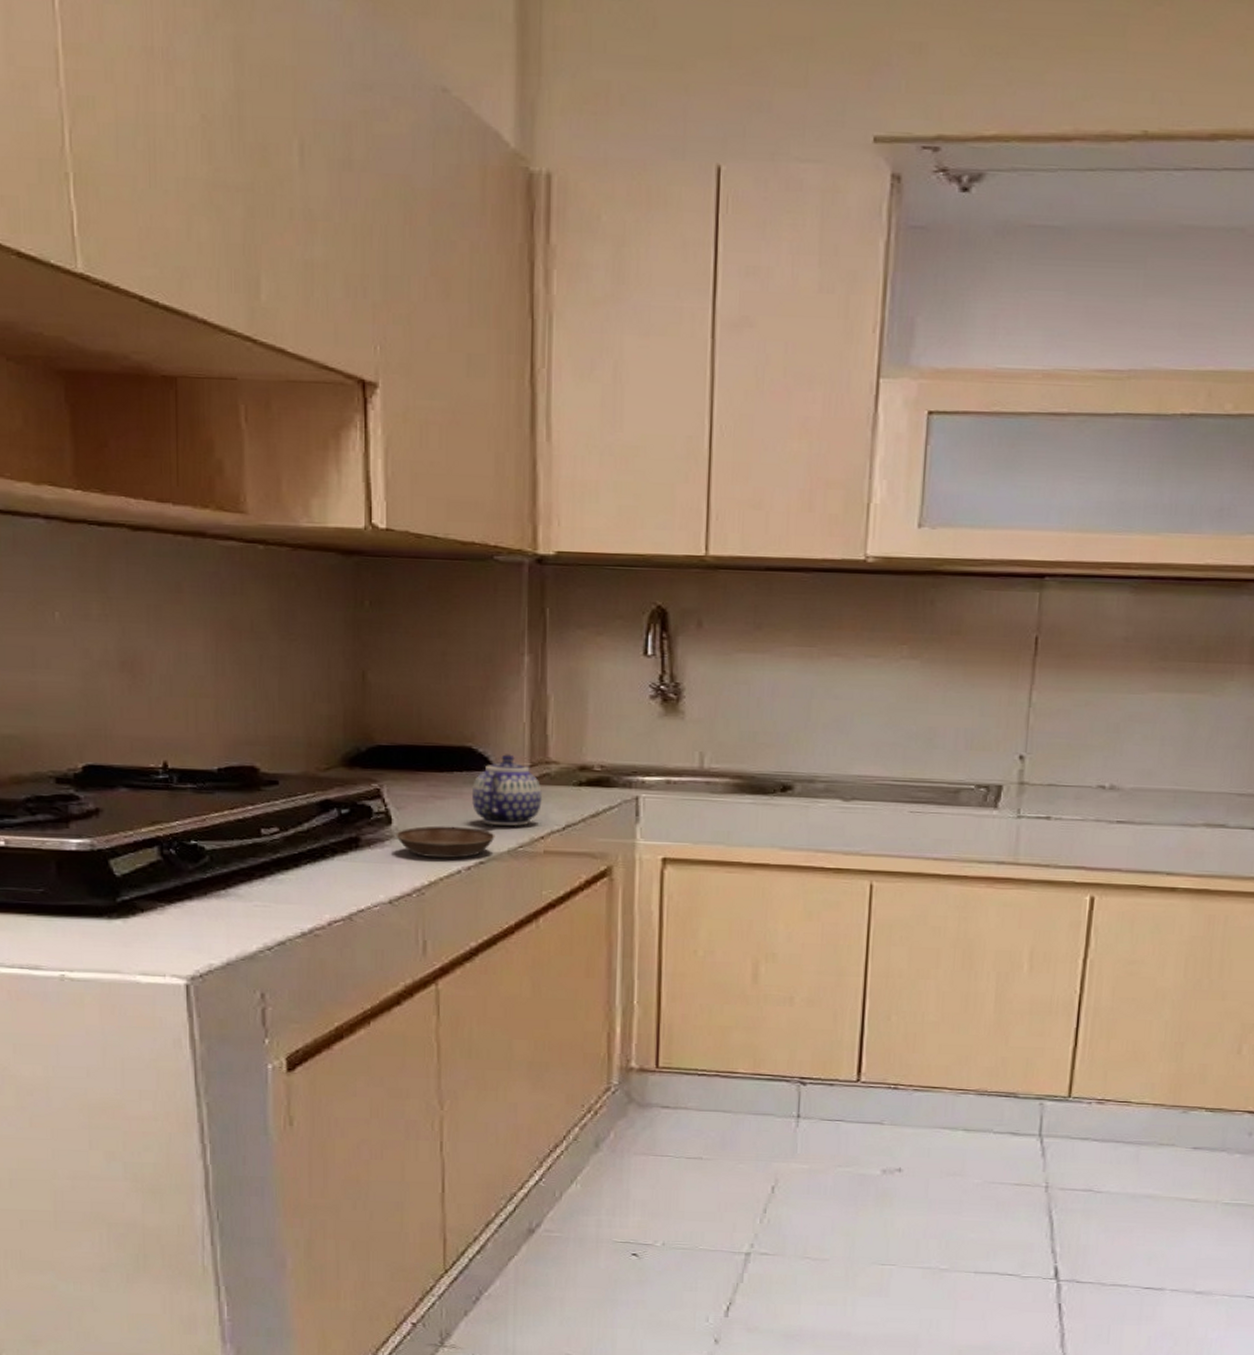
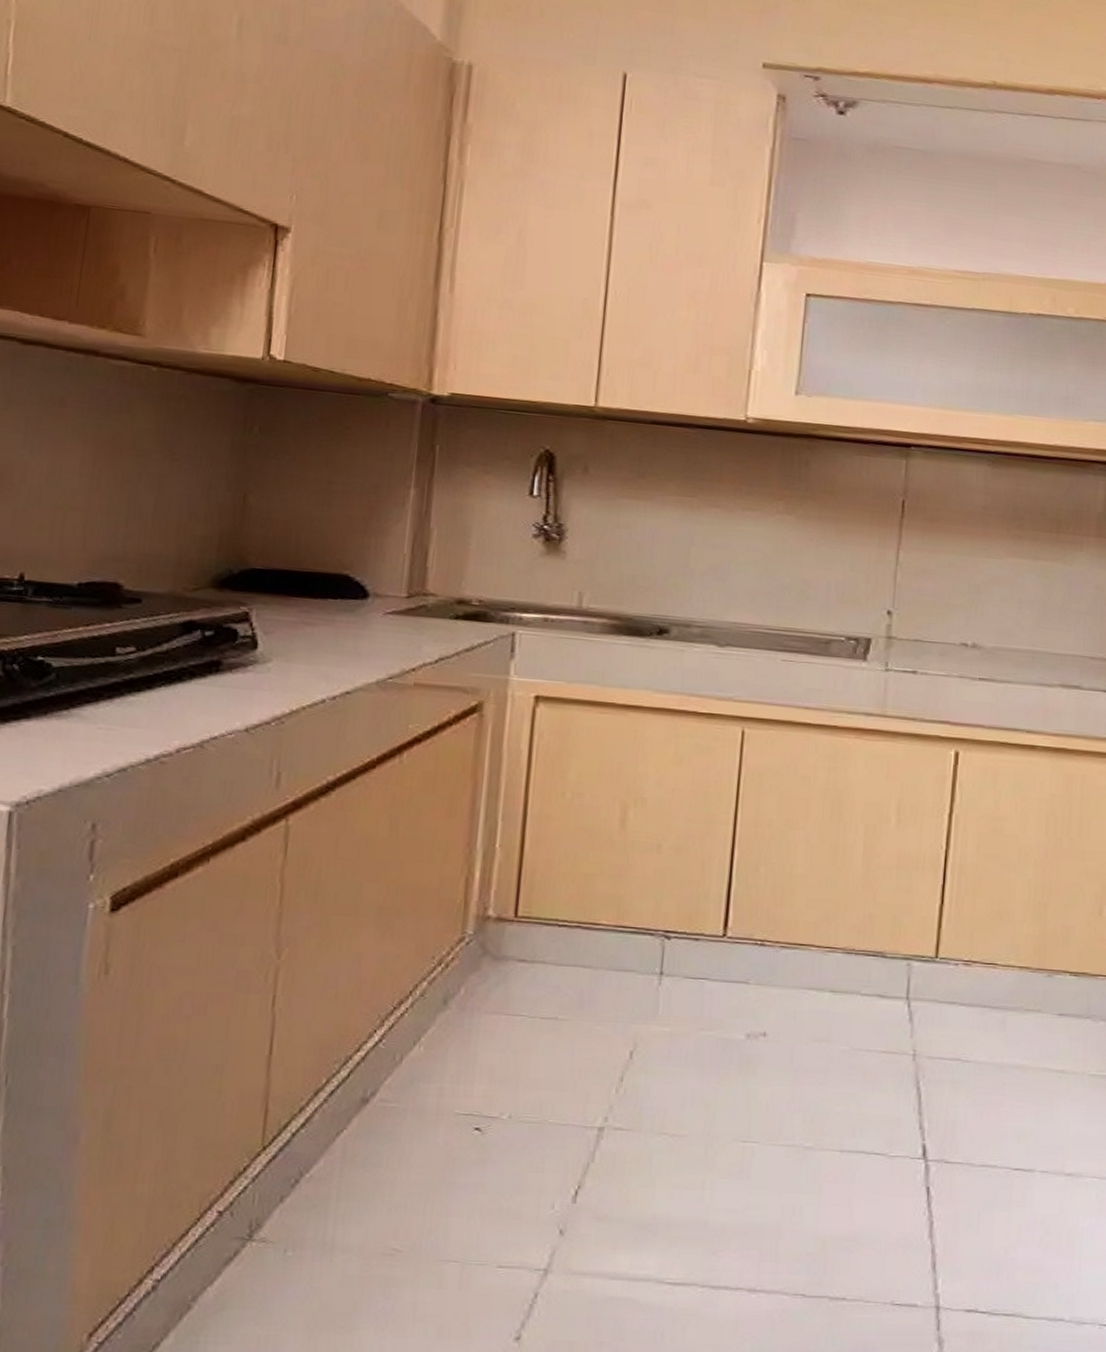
saucer: present [396,825,495,858] -> none [260,652,365,687]
teapot: present [472,754,543,826] -> none [344,584,418,657]

